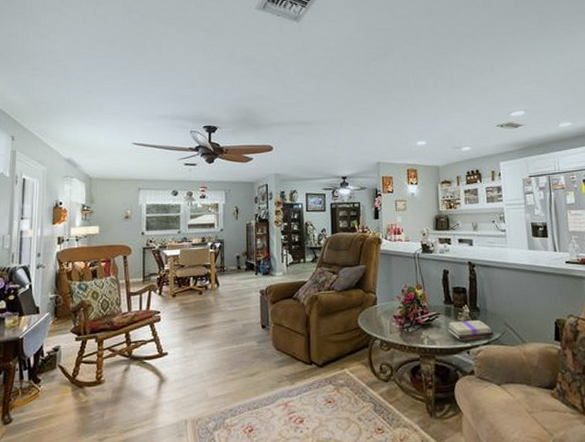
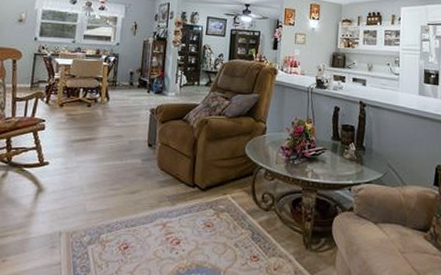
books: present [448,320,494,343] -> none [332,158,377,179]

